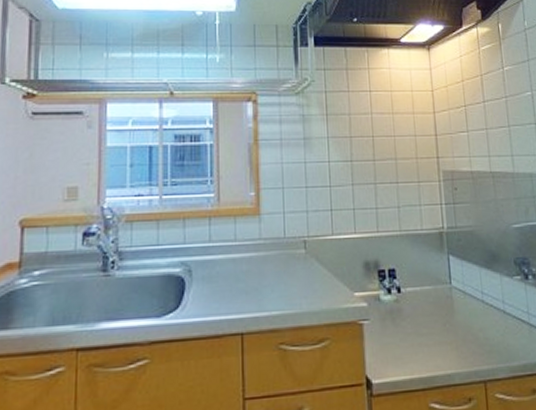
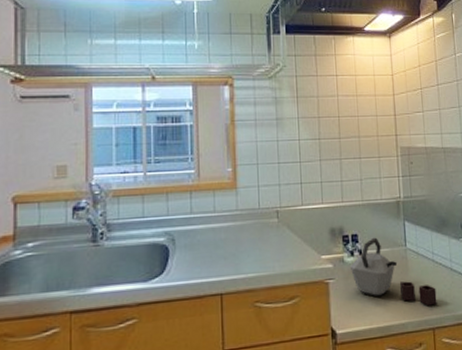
kettle: none [386,273,489,355] -> present [349,237,437,306]

